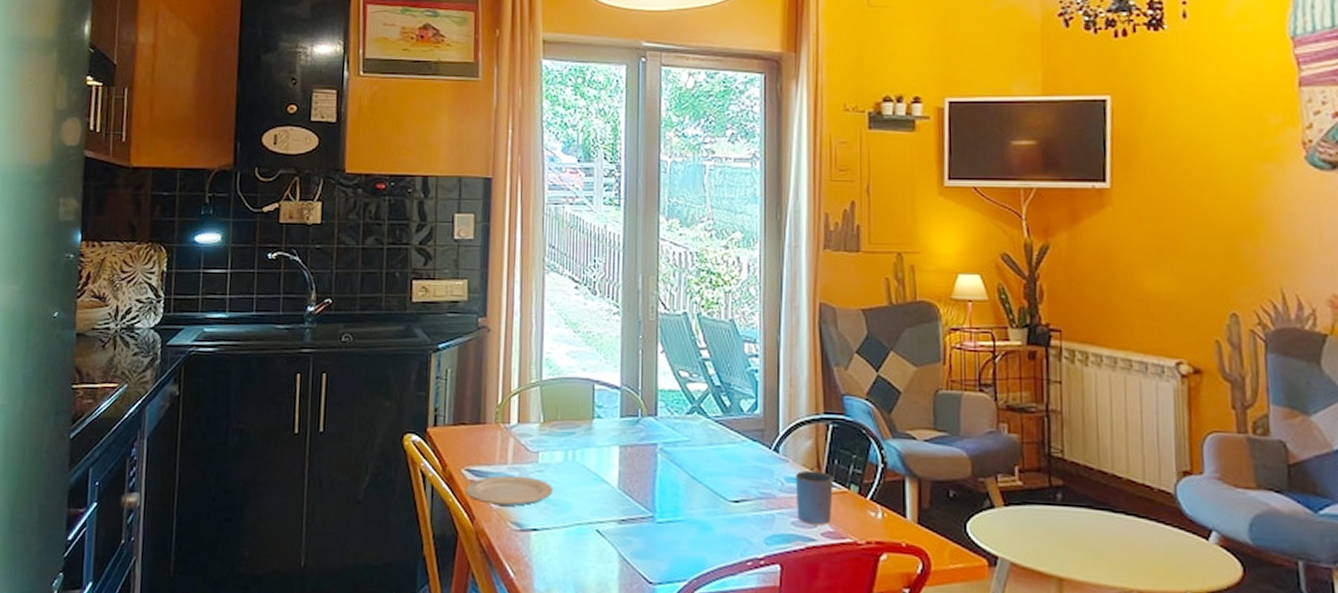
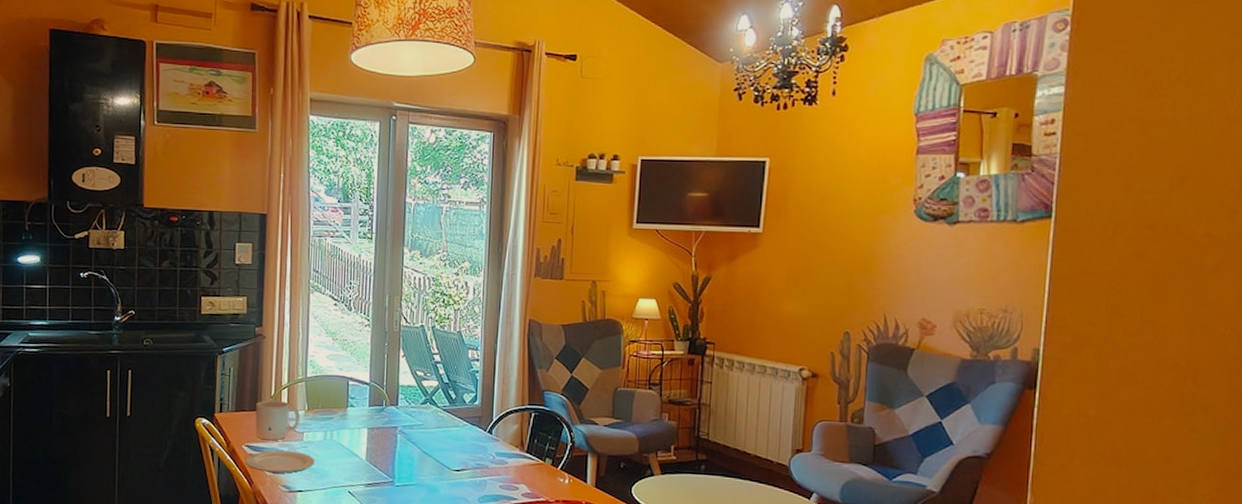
mug: none [477,410,533,463] -> present [255,400,300,441]
mug: present [795,470,833,527] -> none [503,447,533,489]

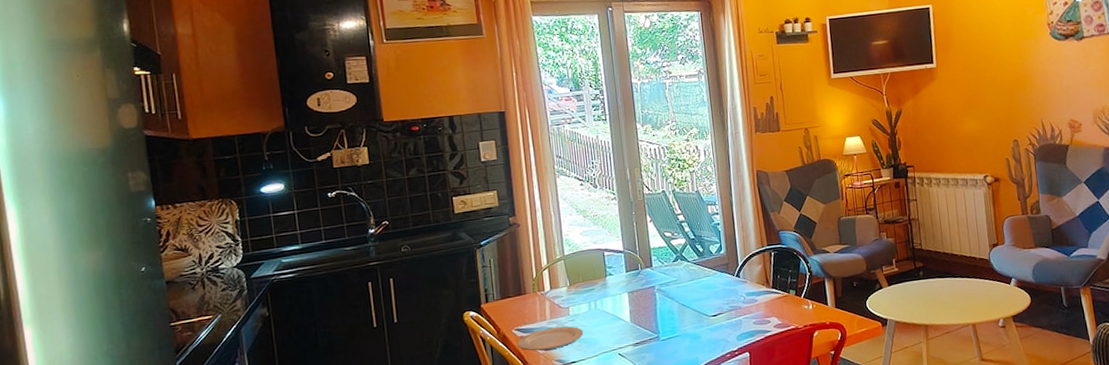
mug: present [255,400,300,441] -> none [519,281,564,321]

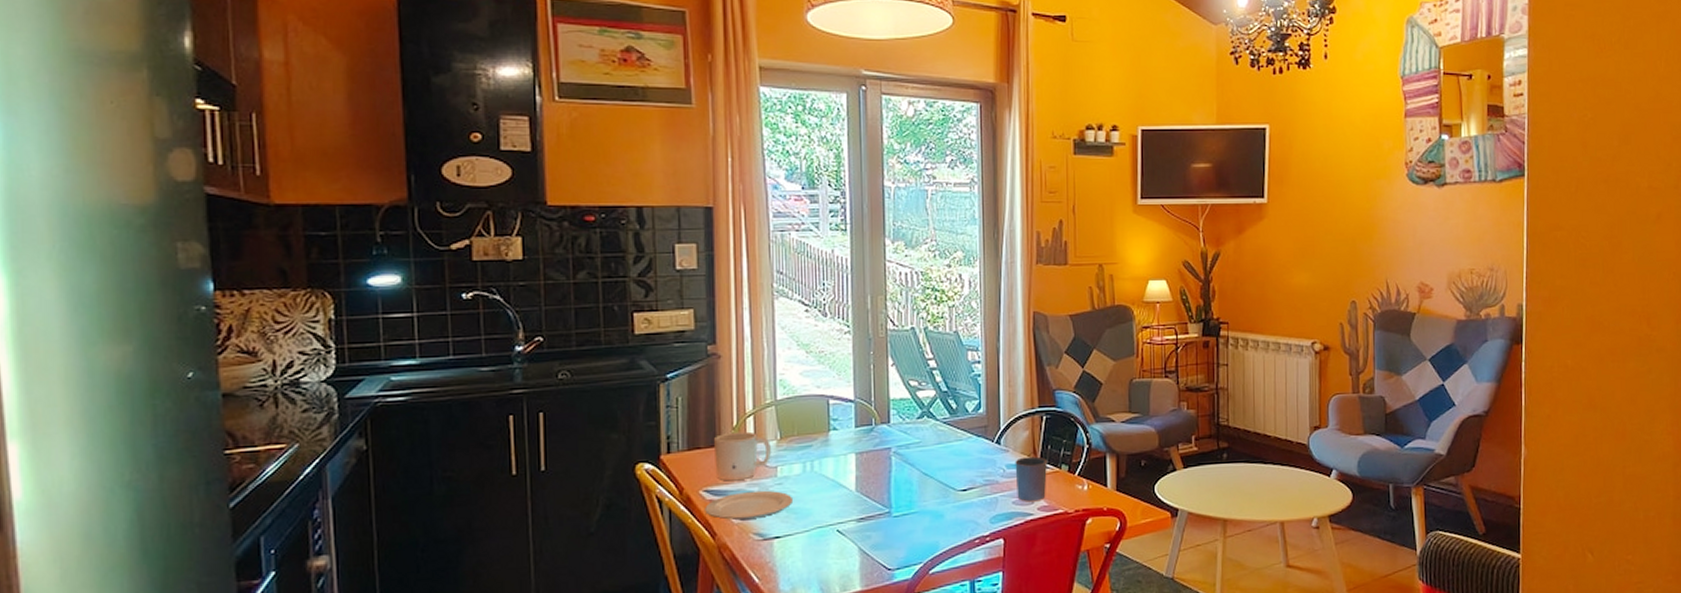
mug: none [519,281,564,321] -> present [713,431,771,481]
mug: none [752,285,780,323] -> present [1015,456,1047,503]

